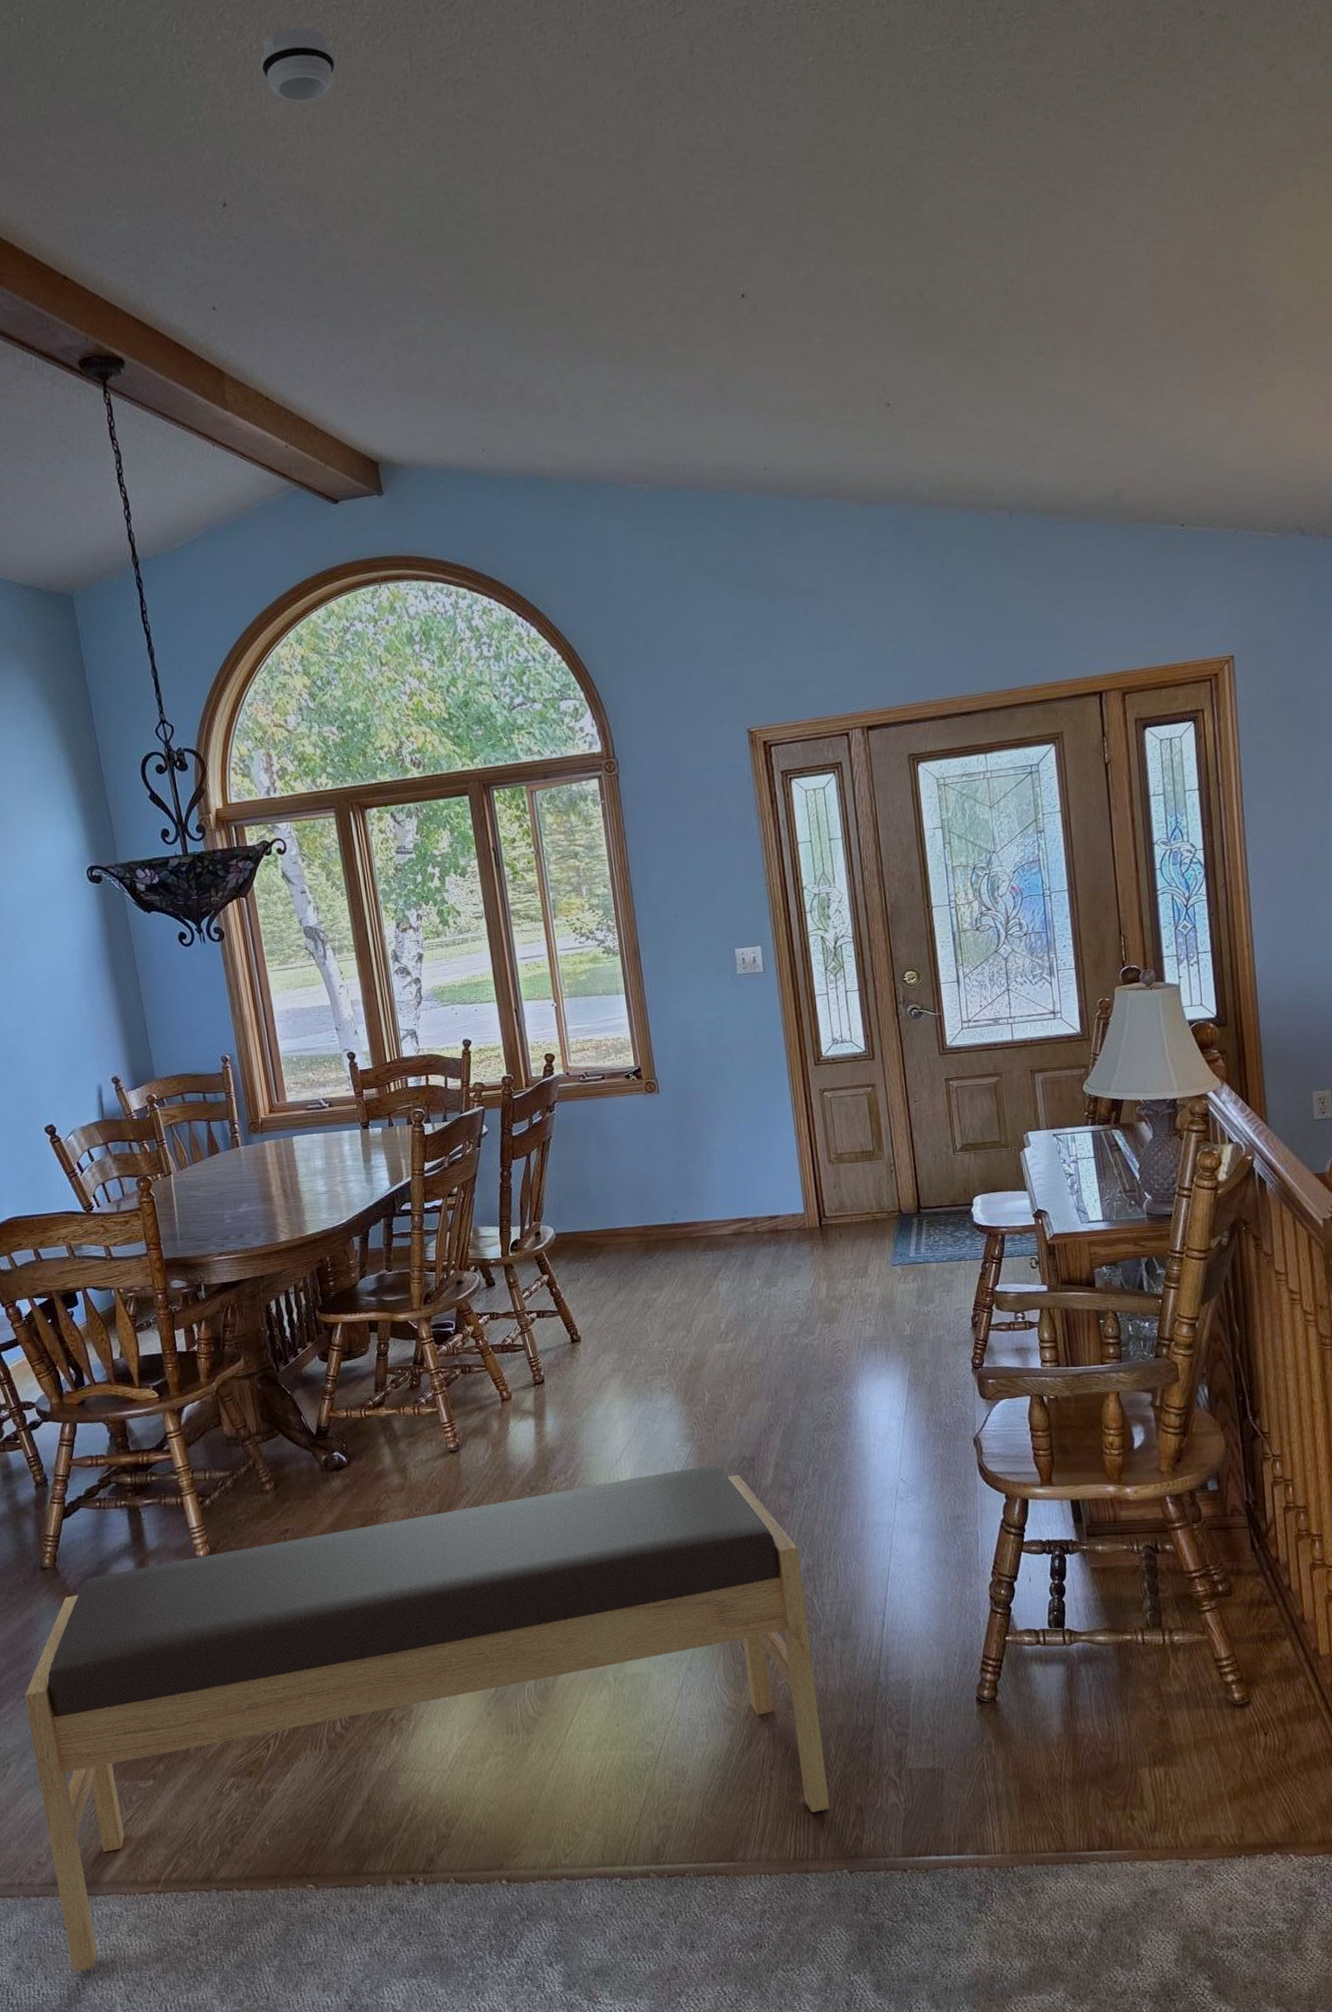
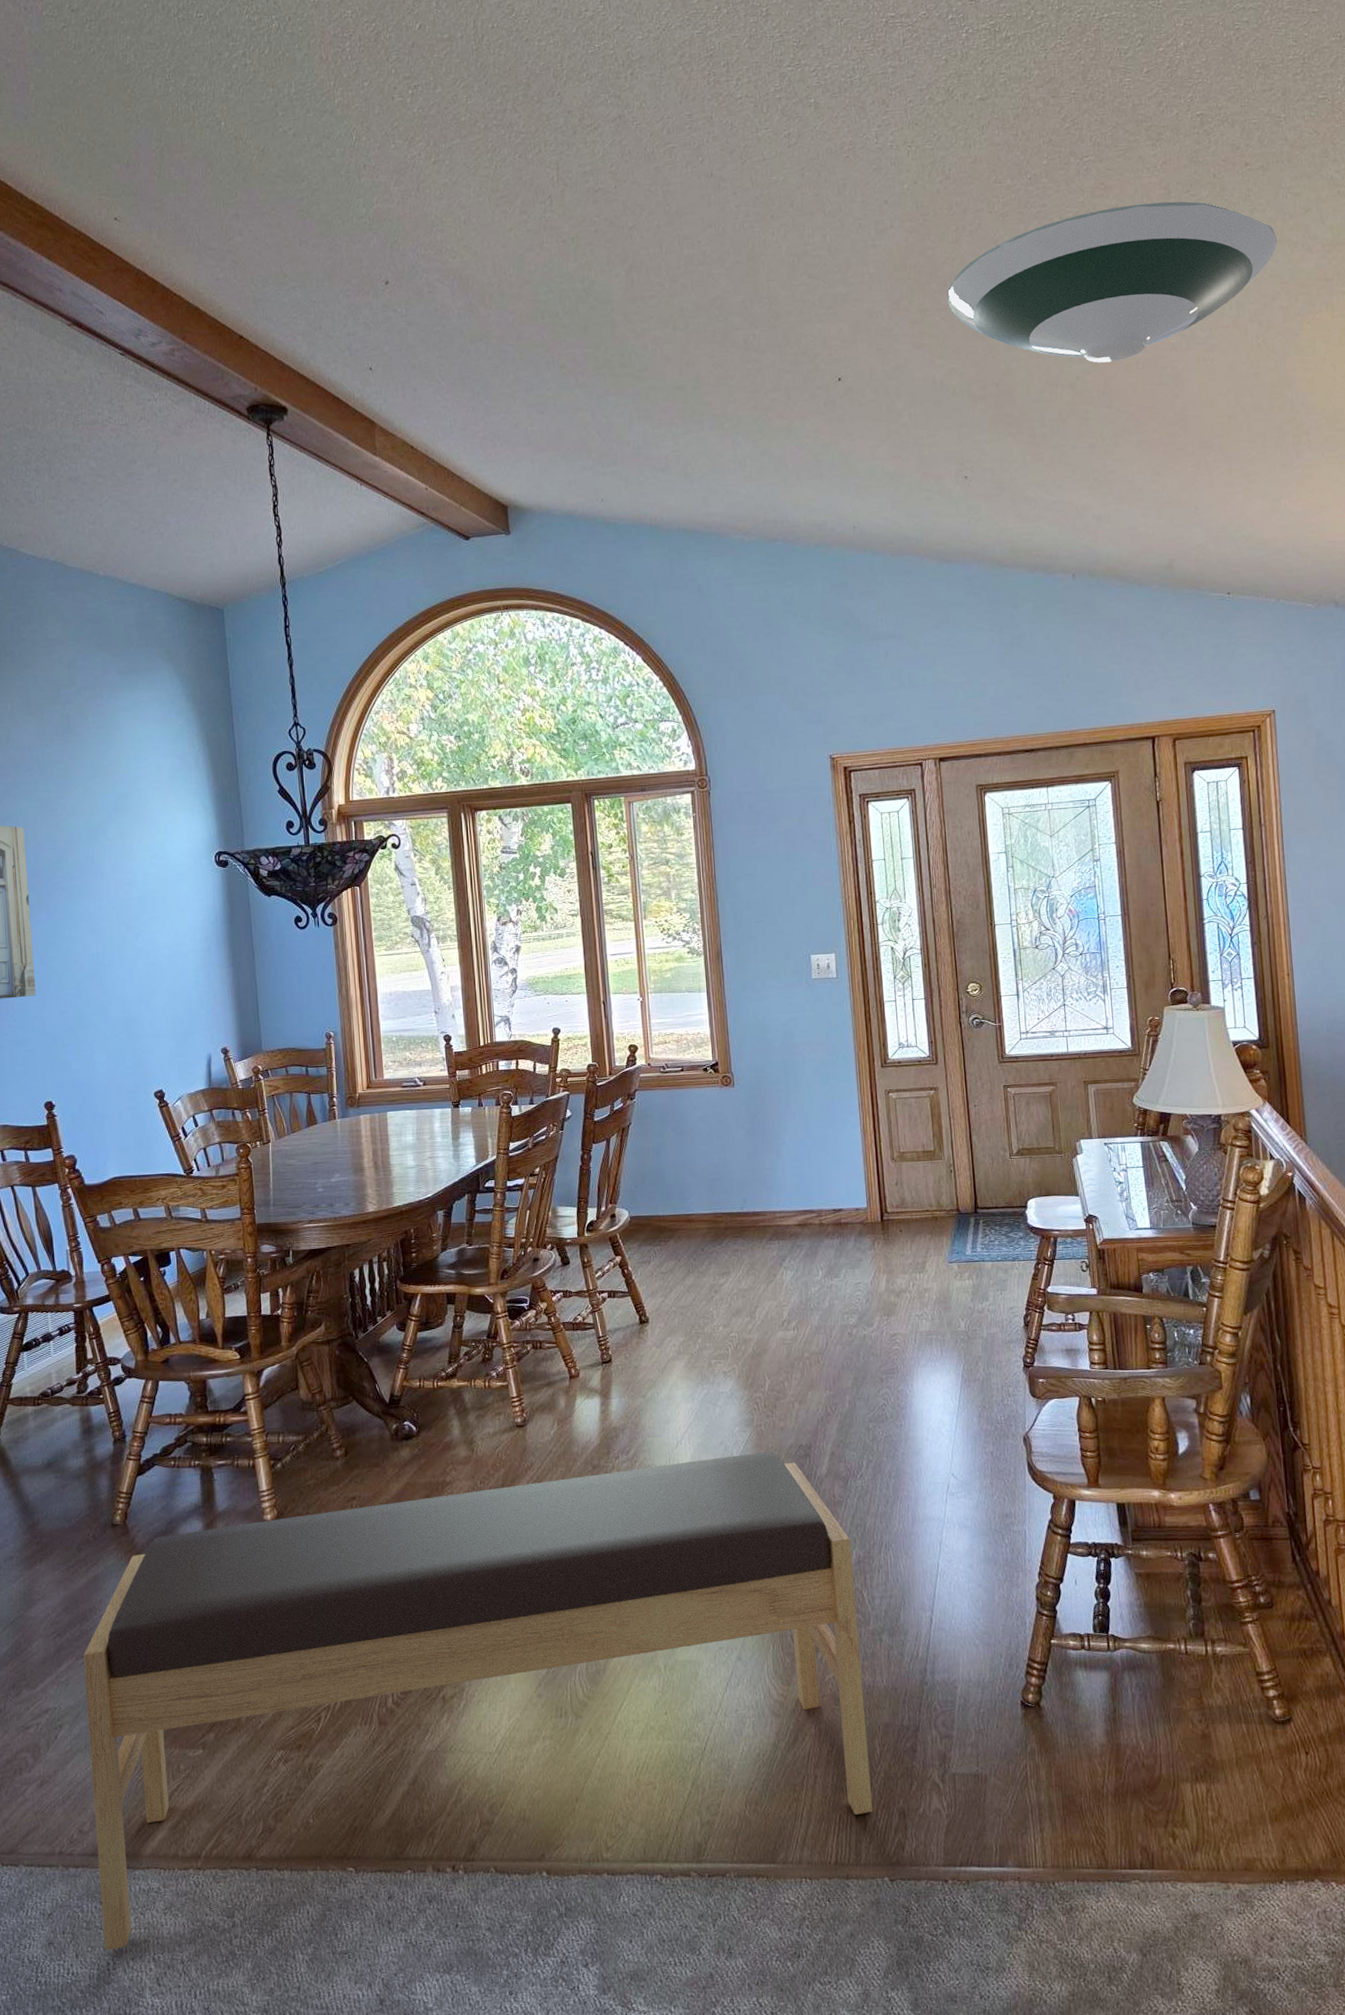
smoke detector: present [260,27,336,103] -> none [427,140,492,202]
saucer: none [861,62,1236,263] -> present [947,201,1277,363]

